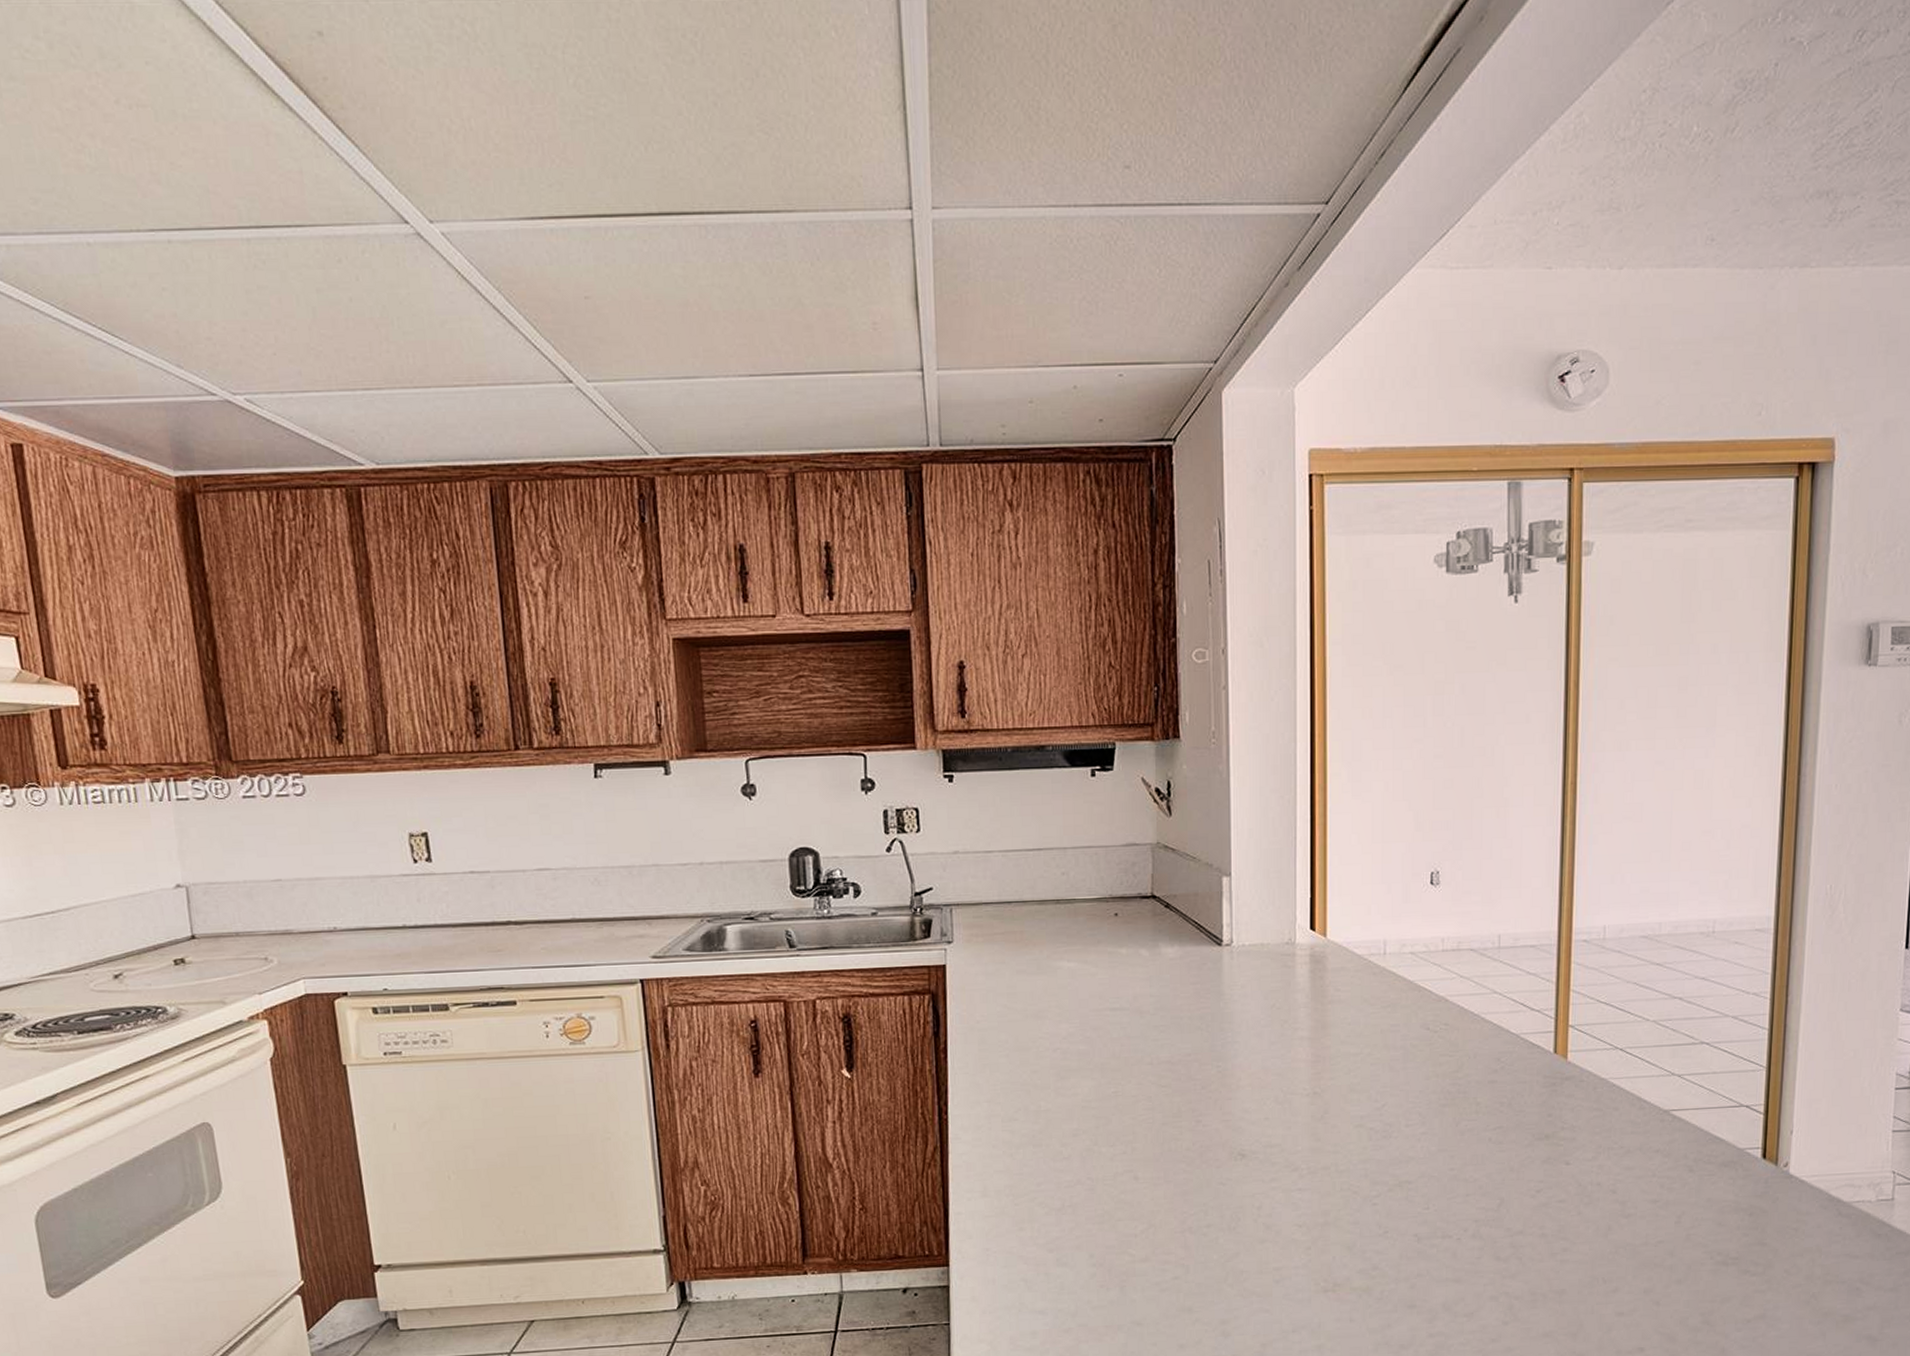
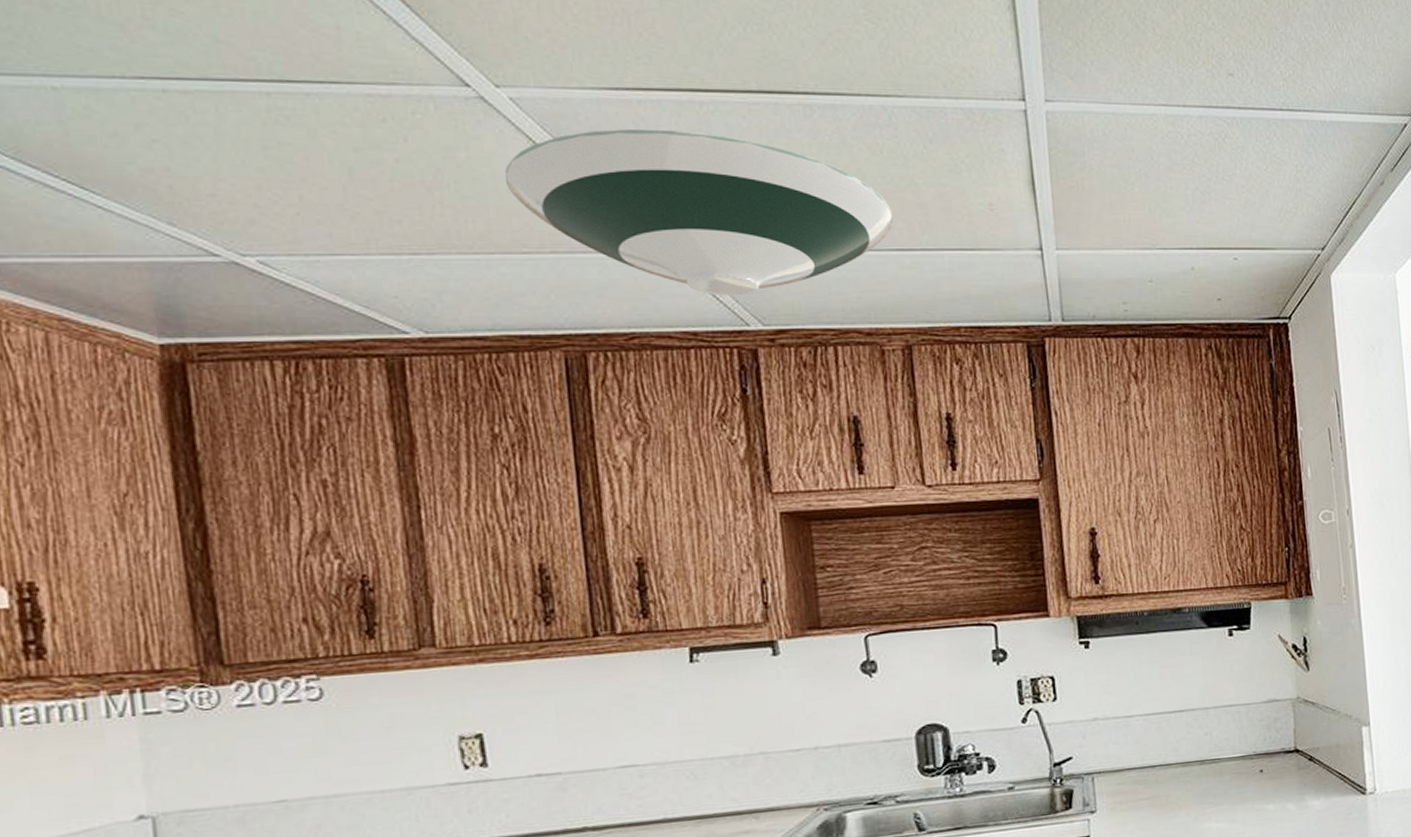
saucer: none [438,258,781,425] -> present [504,128,894,296]

